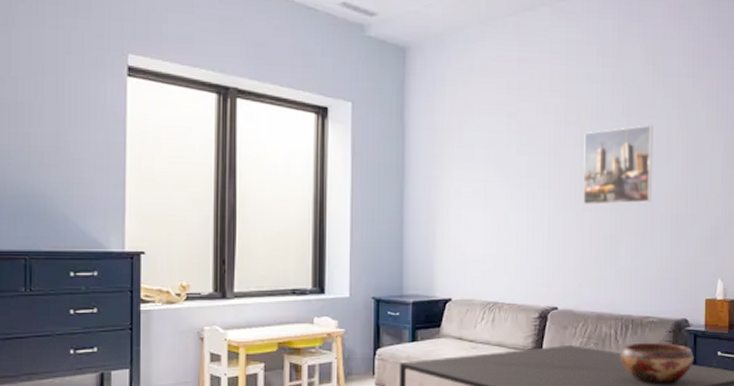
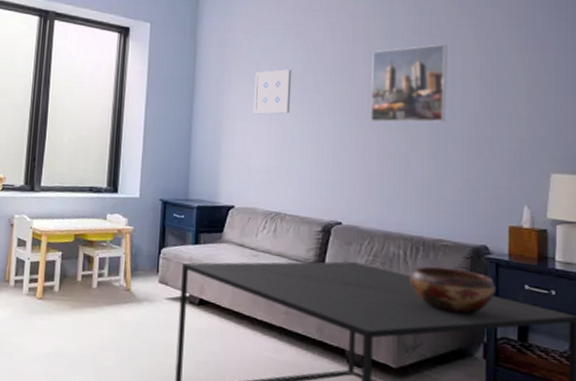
wall art: none [467,152,506,201] -> present [253,69,292,115]

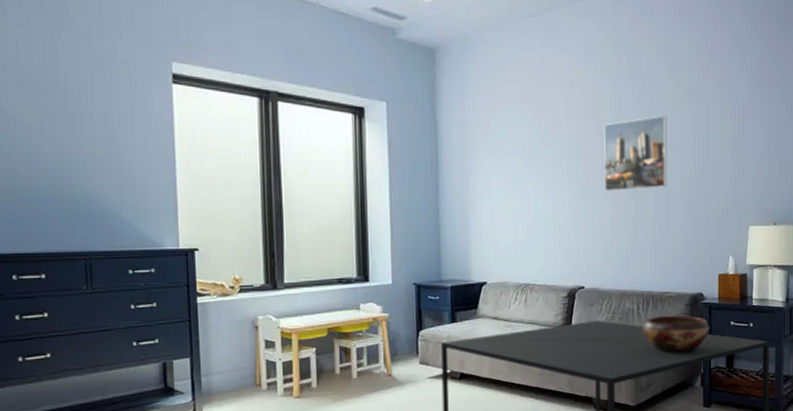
wall art: present [253,69,292,115] -> none [497,145,533,192]

